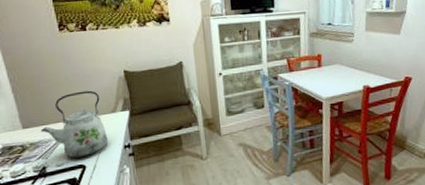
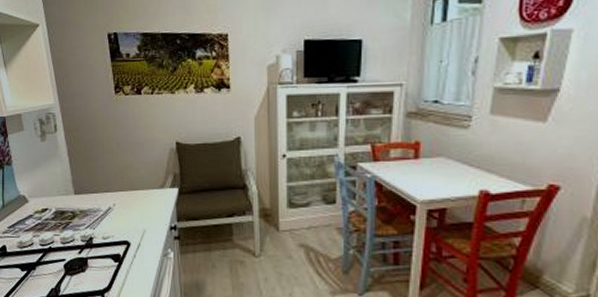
kettle: present [40,90,109,158] -> none [90,161,155,234]

